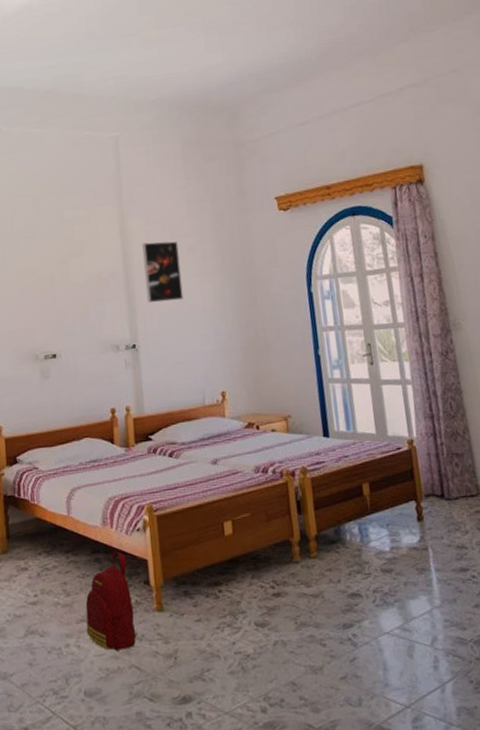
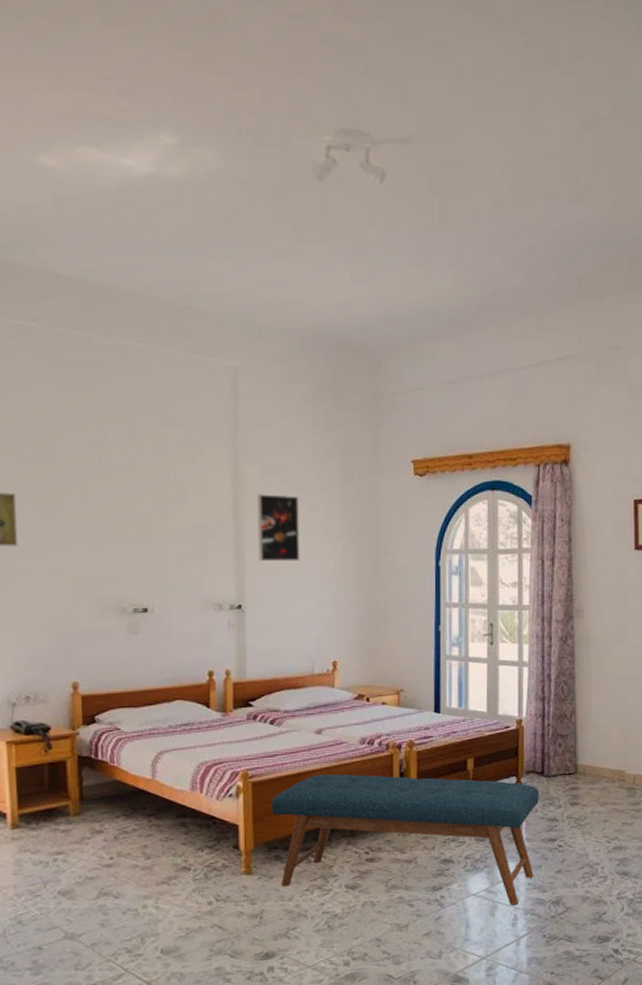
backpack: present [85,551,138,651] -> none [166,816,223,911]
bench: none [176,504,450,645] -> present [271,773,539,905]

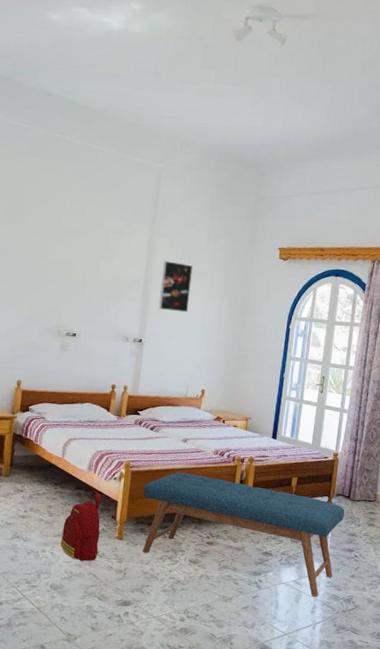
backpack: none [166,816,223,911] -> present [60,491,102,562]

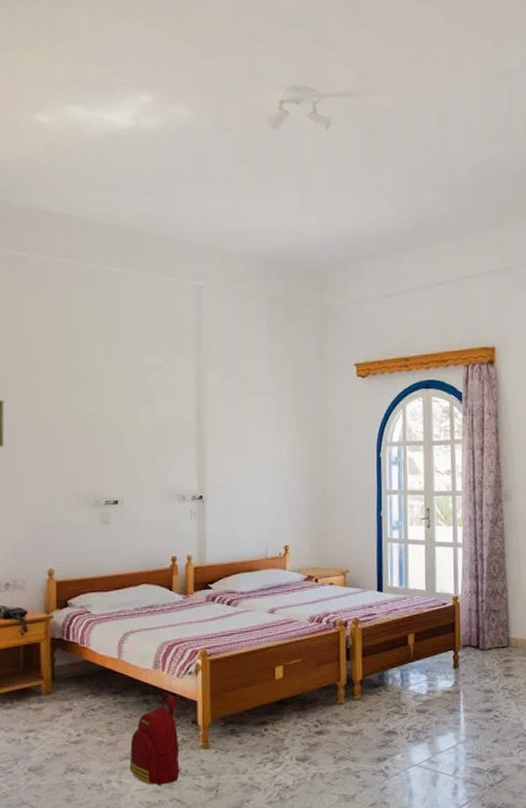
bench: present [142,472,345,597] -> none [228,650,475,775]
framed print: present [158,261,193,313] -> none [217,396,255,457]

